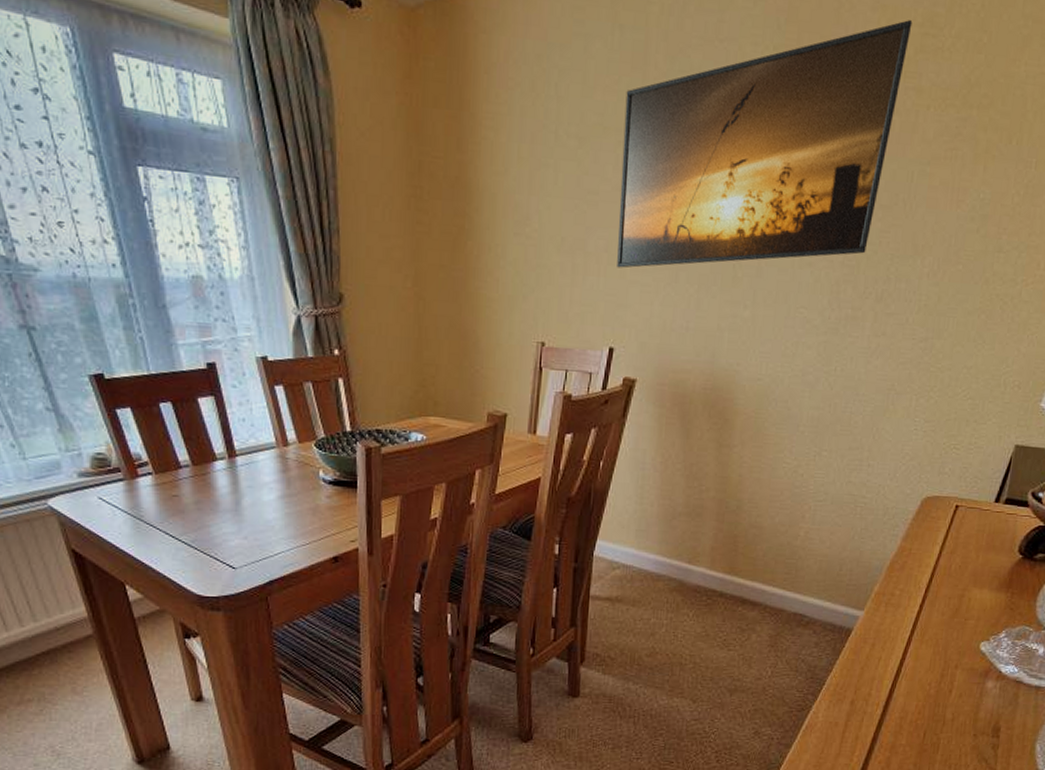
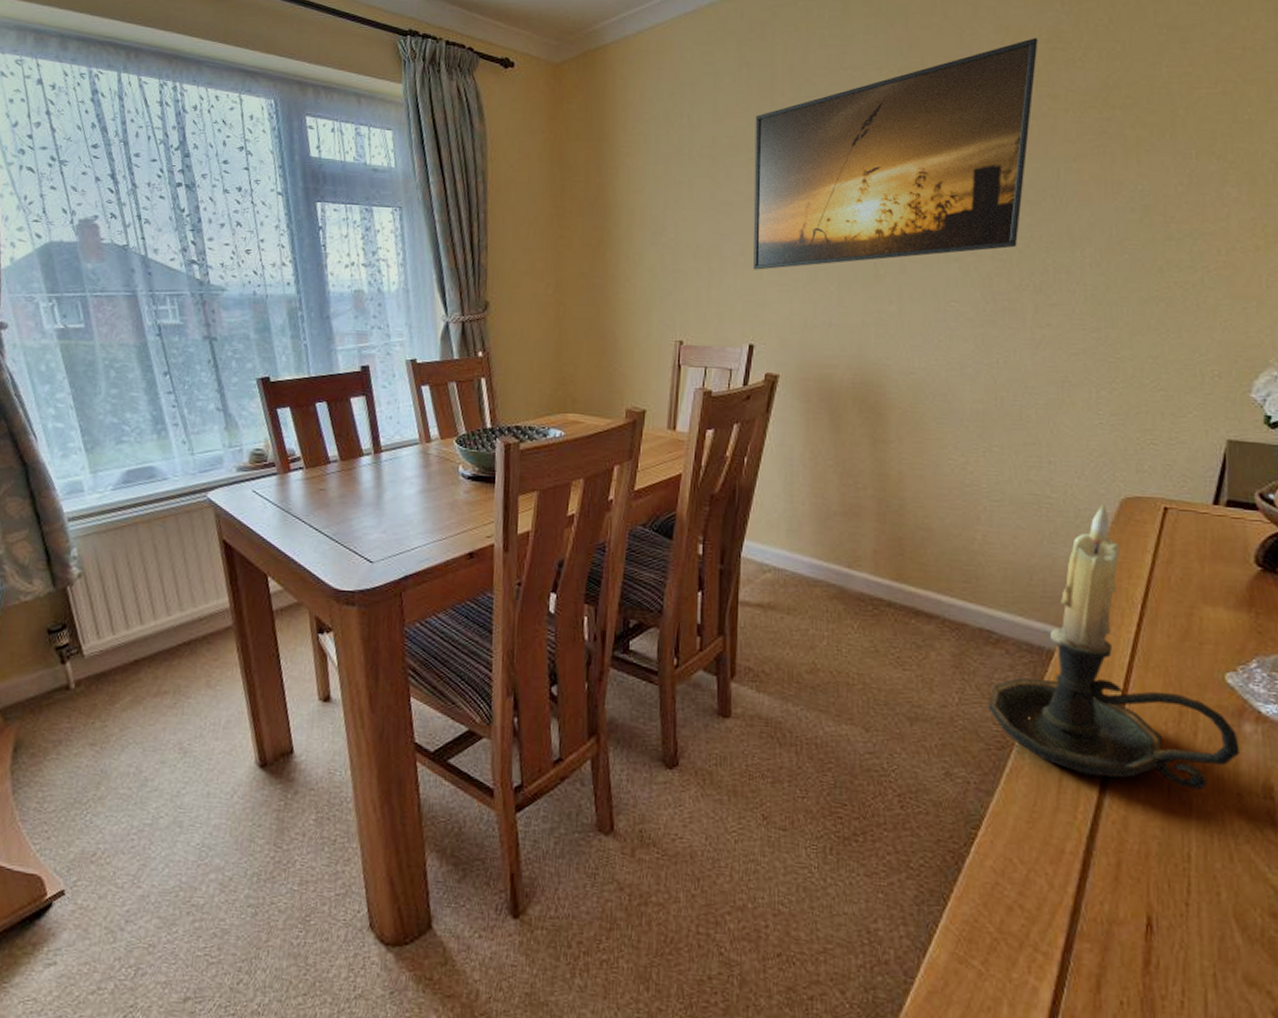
candle holder: none [794,501,982,734] -> present [989,502,1240,790]

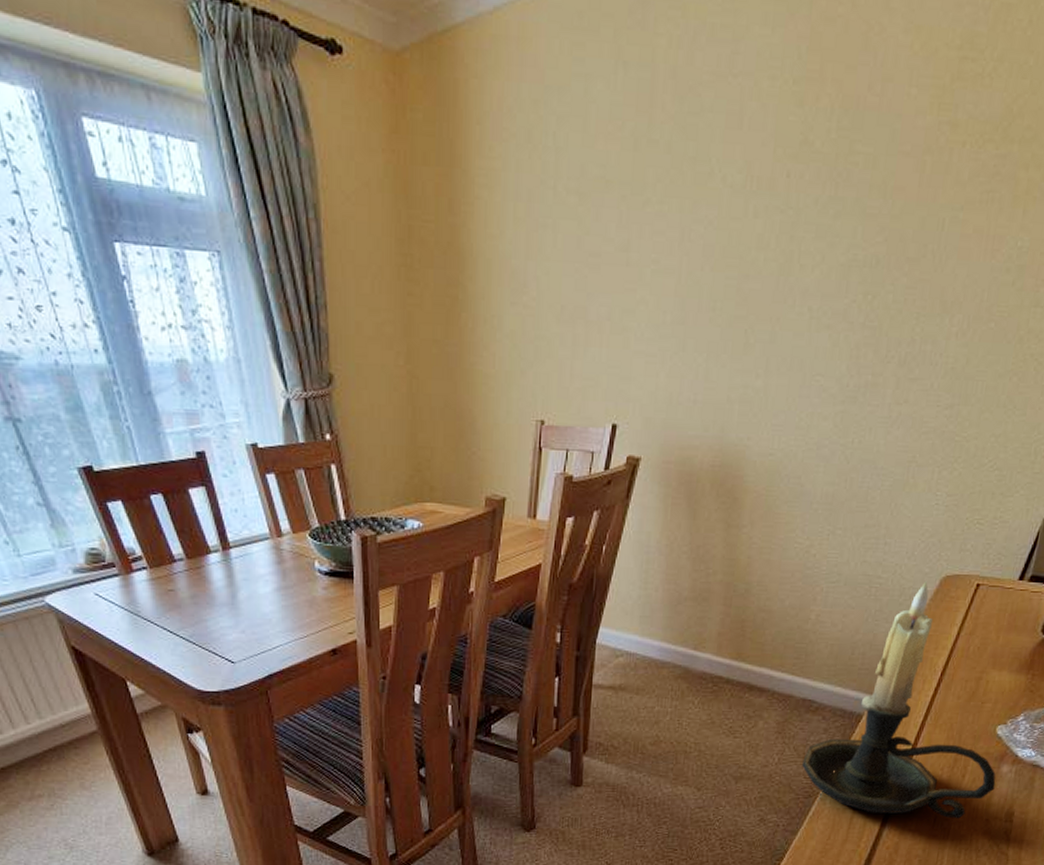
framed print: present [753,38,1038,270] -> none [620,42,950,338]

